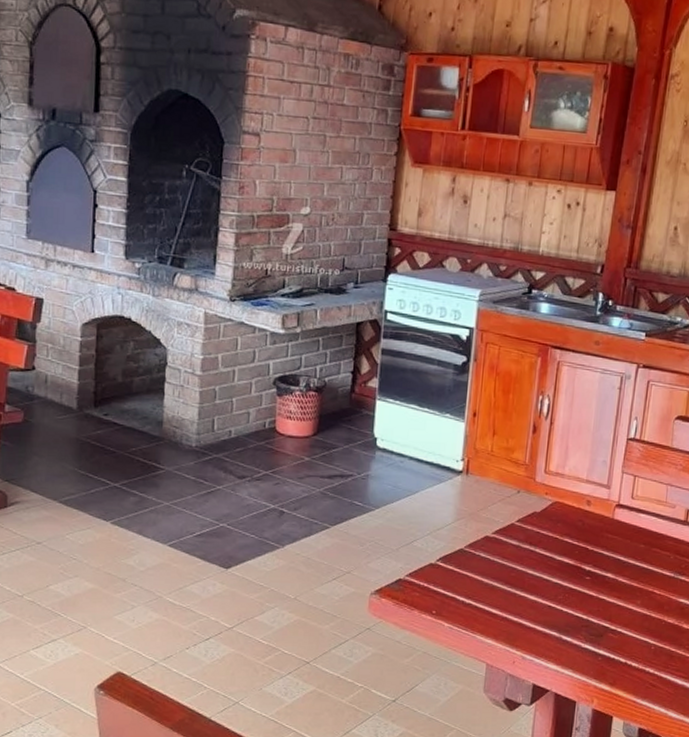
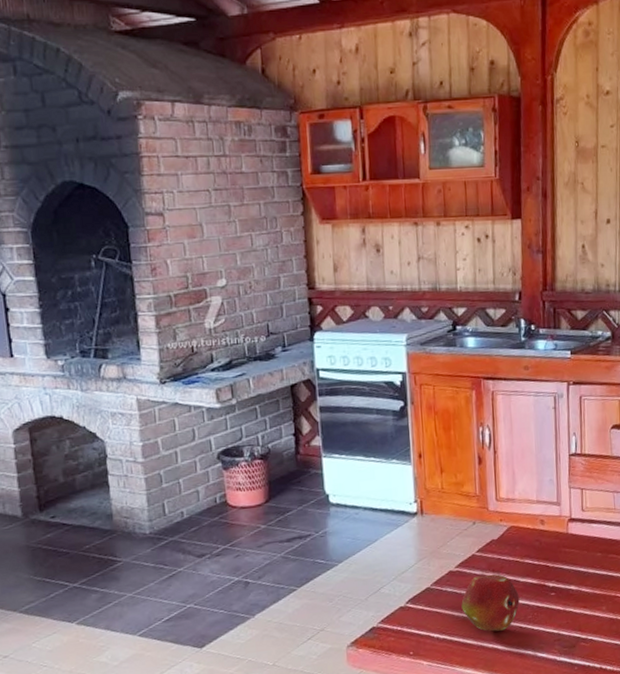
fruit: none [492,546,553,606] -> present [461,574,520,632]

